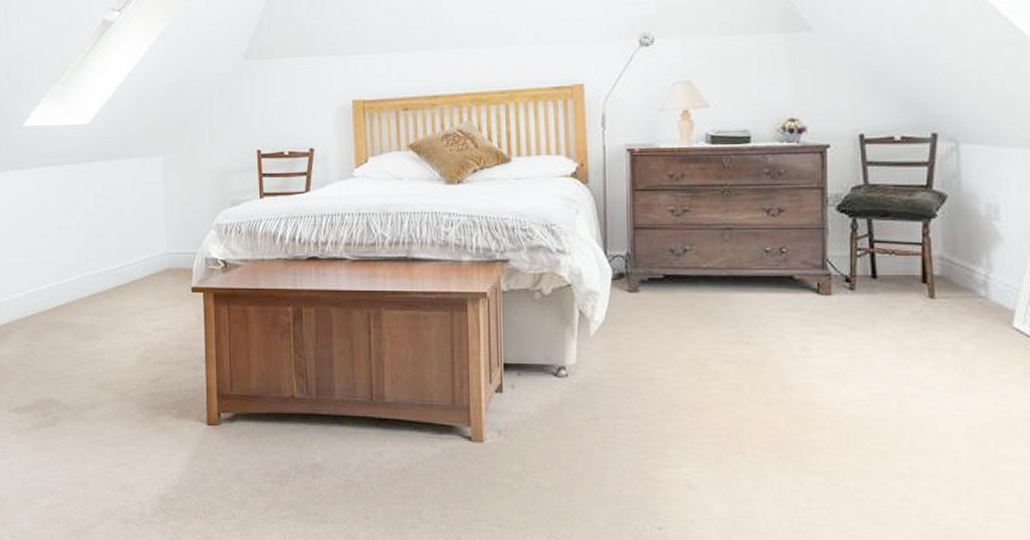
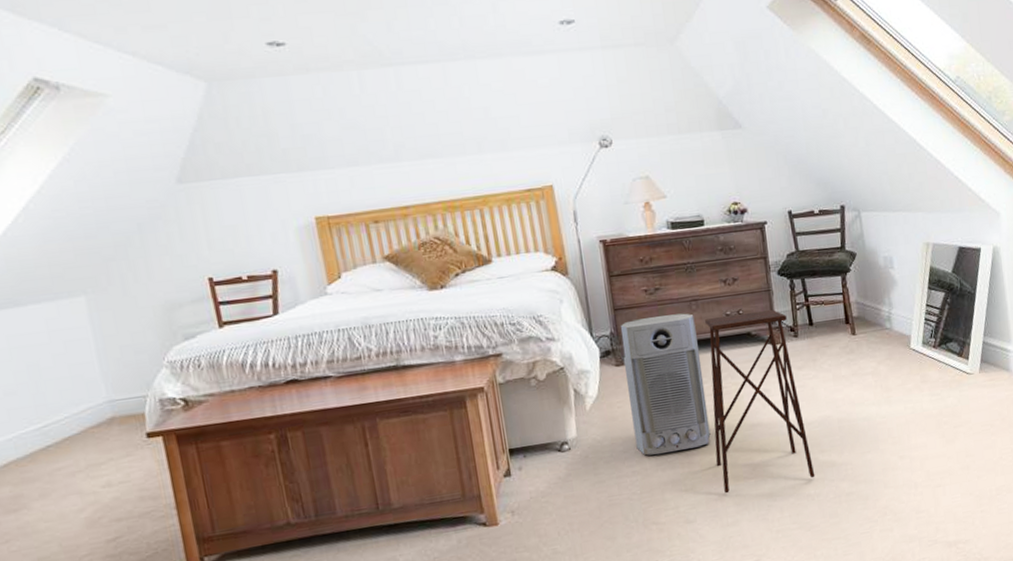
air purifier: none [637,242,729,402] -> present [620,313,711,456]
side table: none [732,251,858,469] -> present [705,309,815,494]

